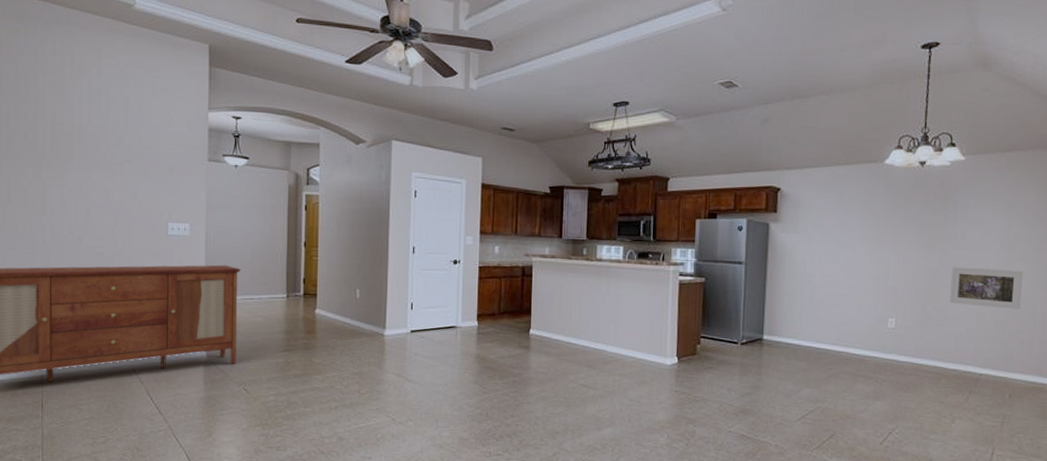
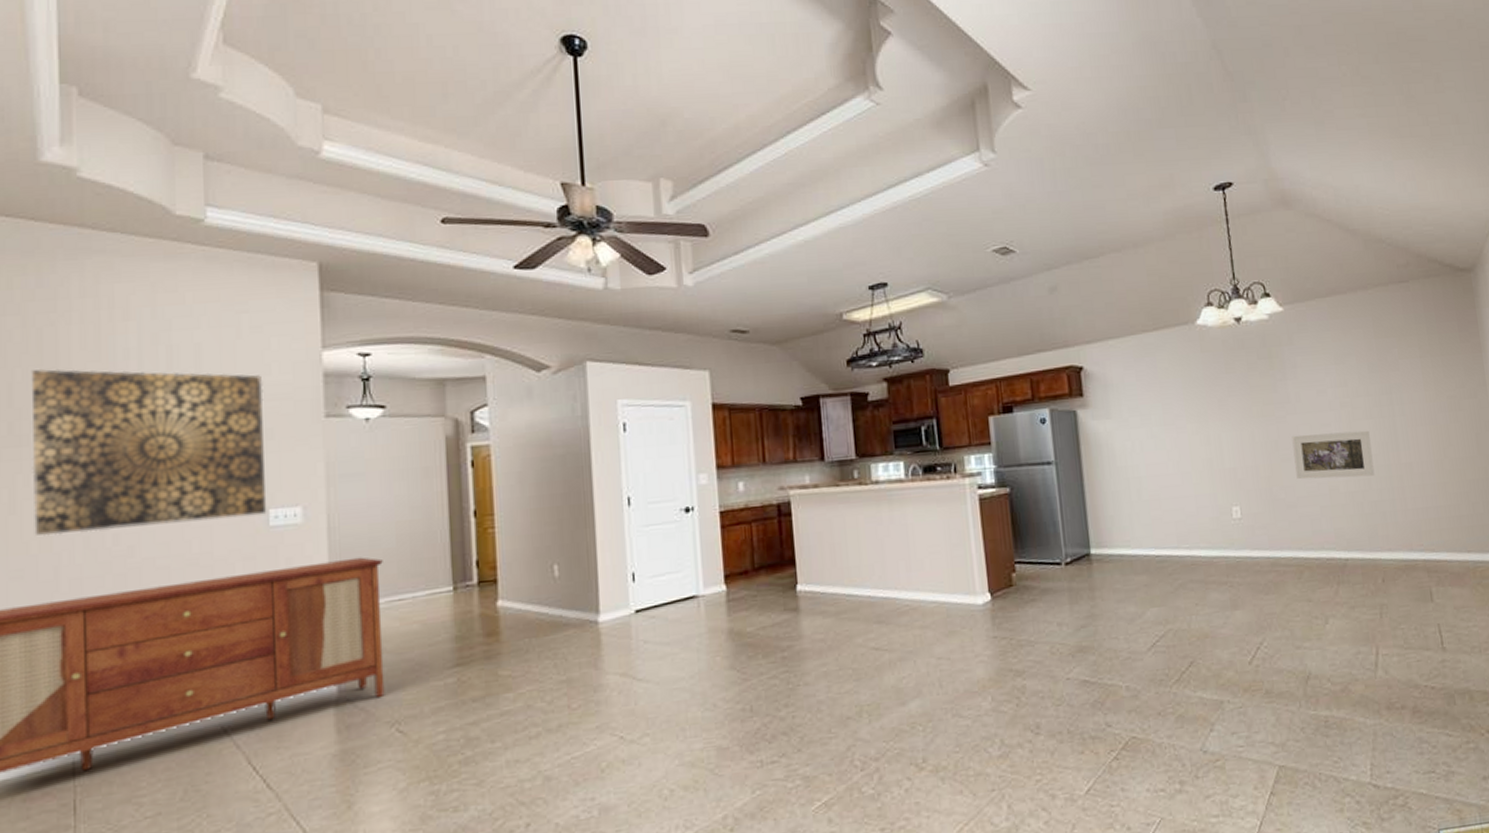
wall art: none [20,104,168,226] -> present [31,368,267,536]

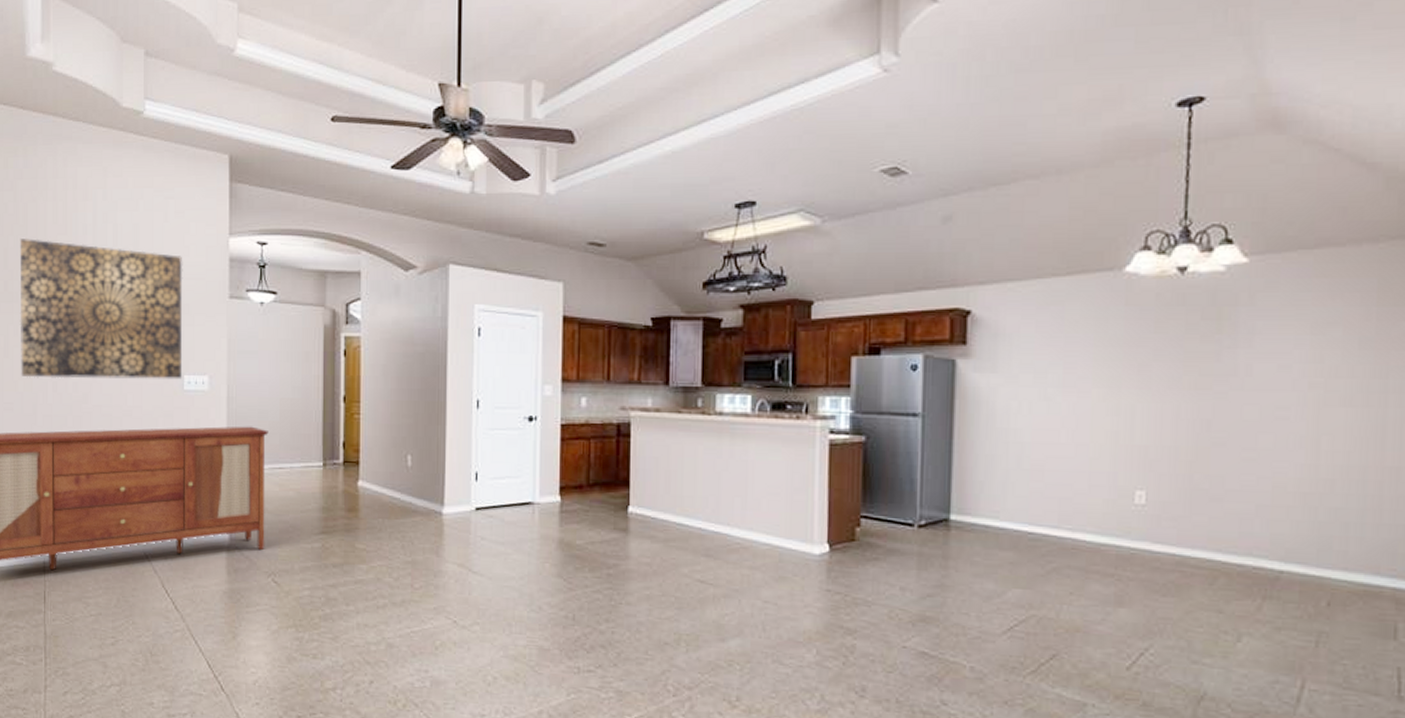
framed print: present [1292,430,1375,480] -> none [1229,416,1344,477]

